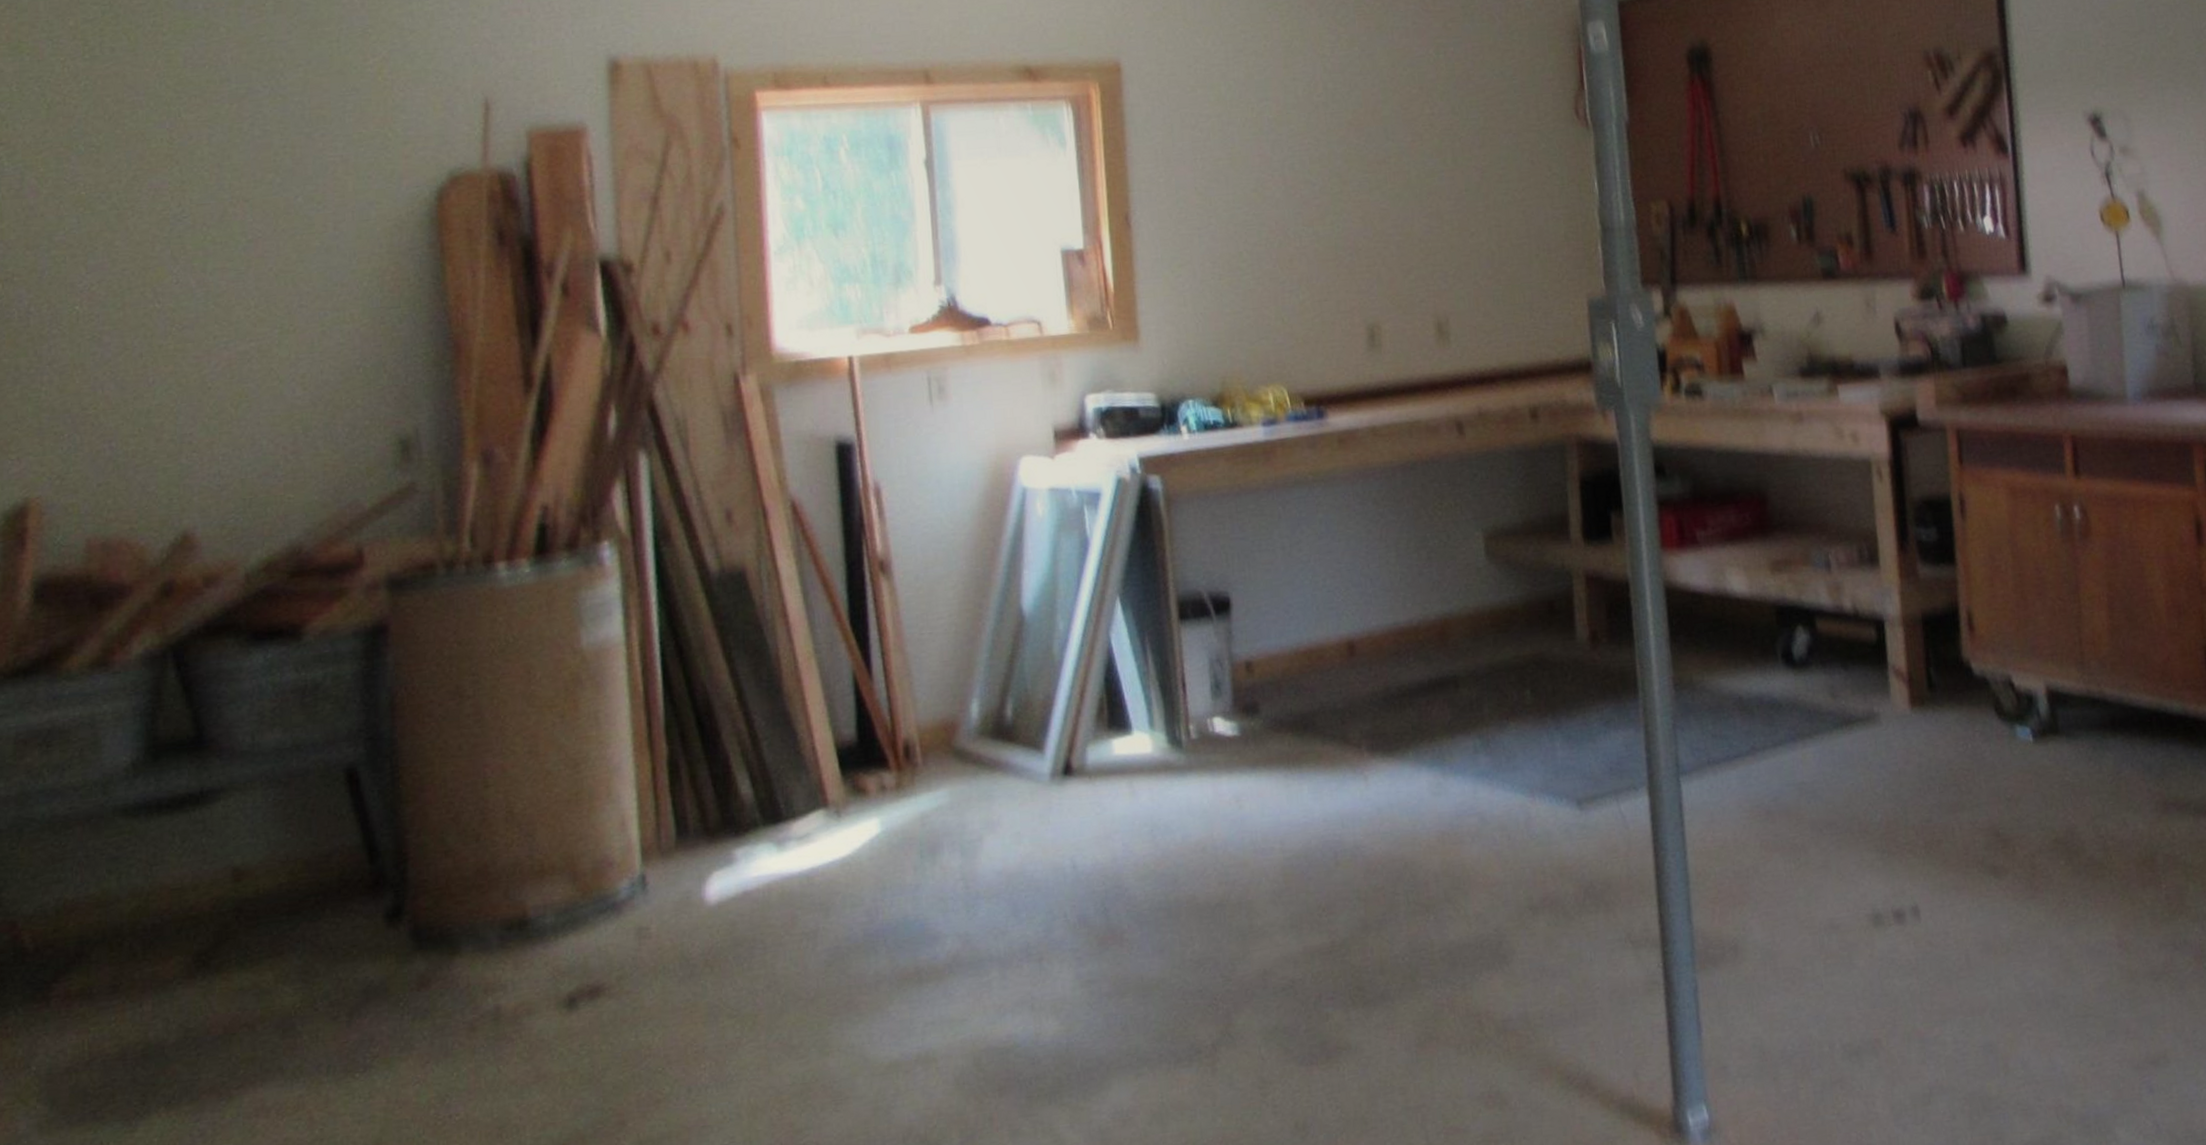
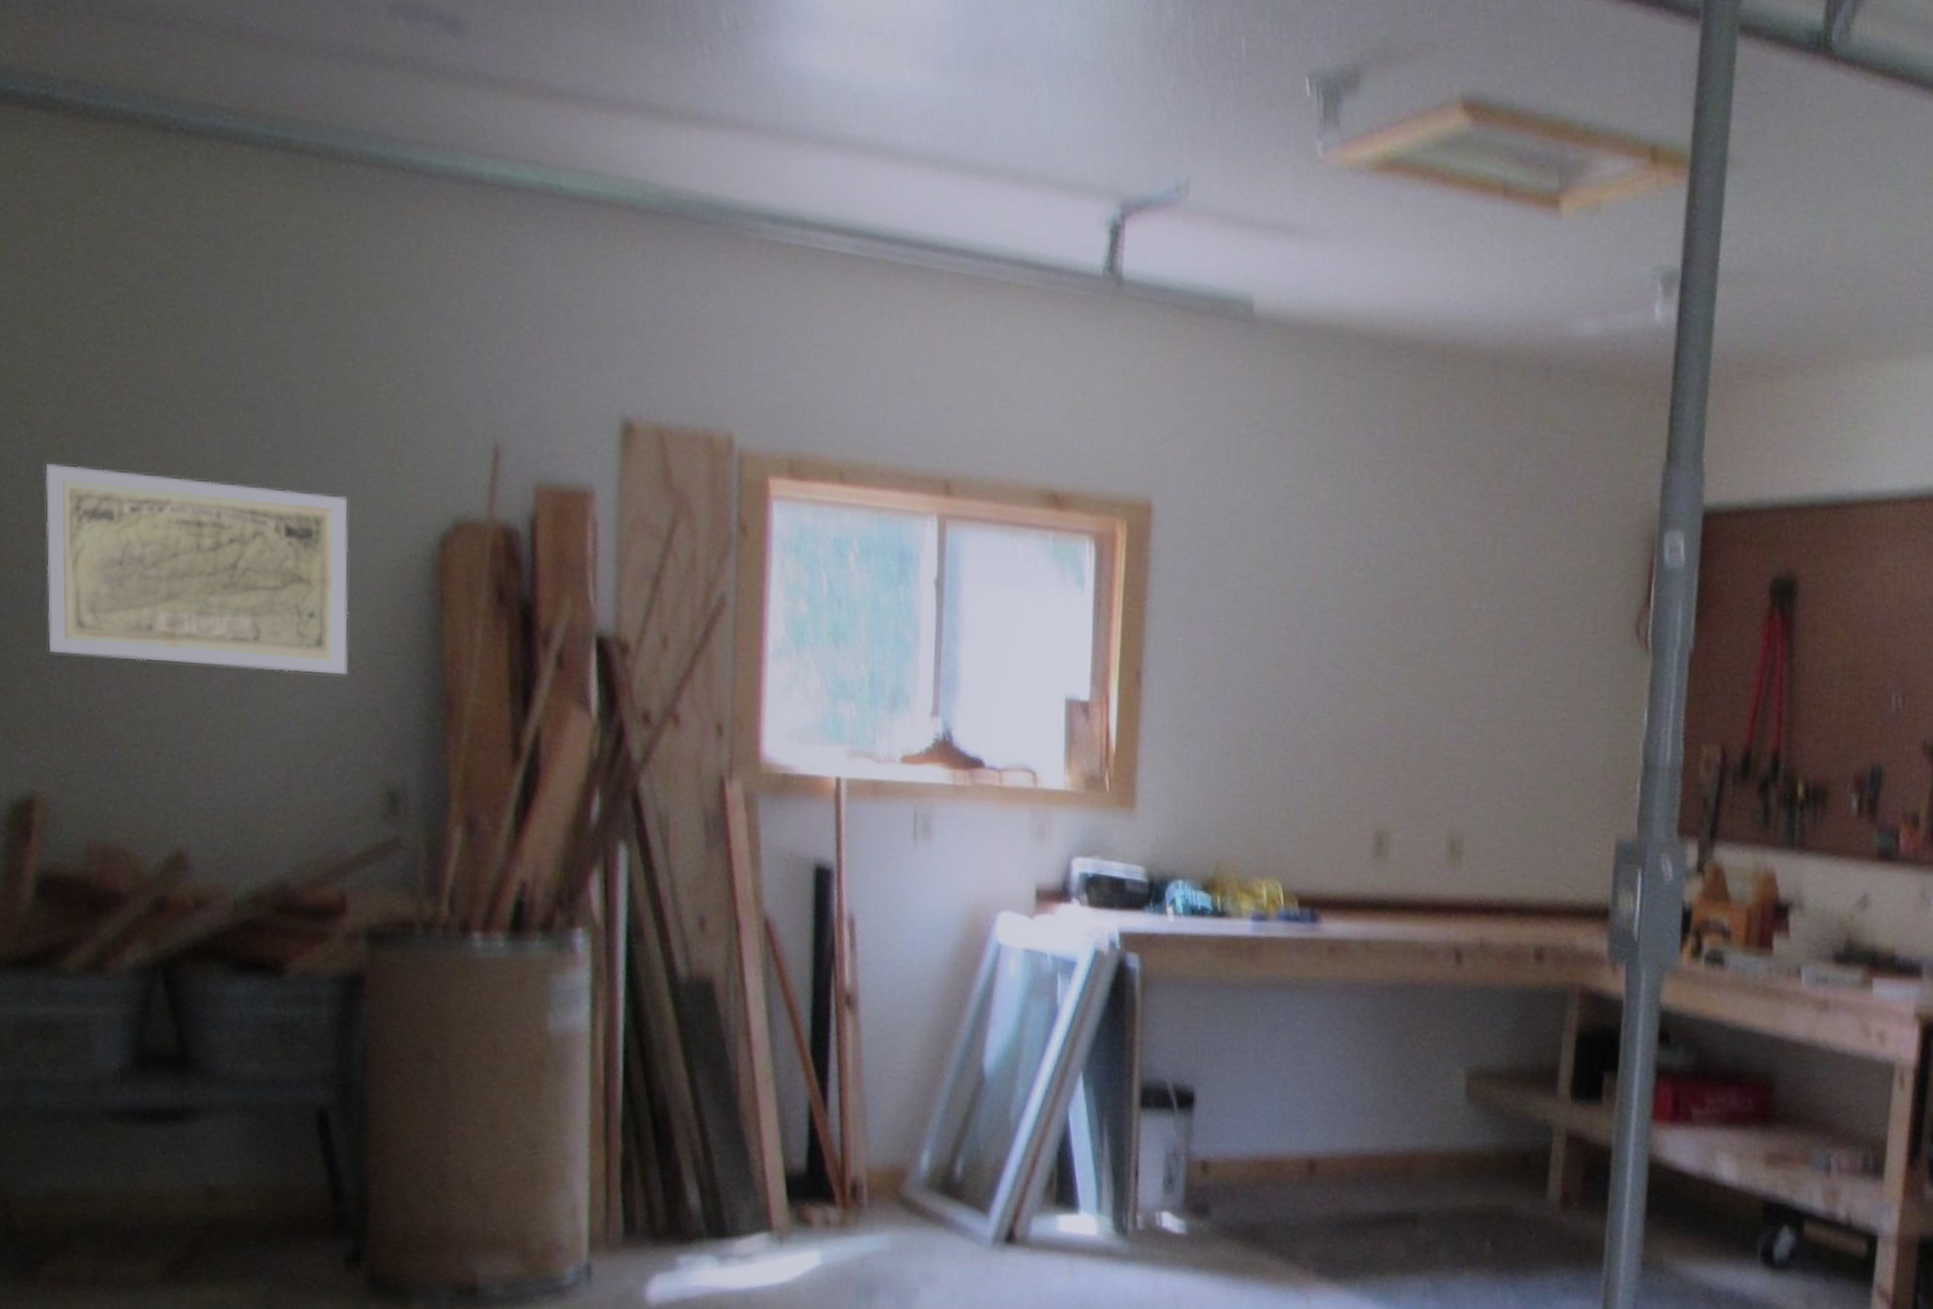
map: none [27,167,350,359] -> present [45,463,349,674]

